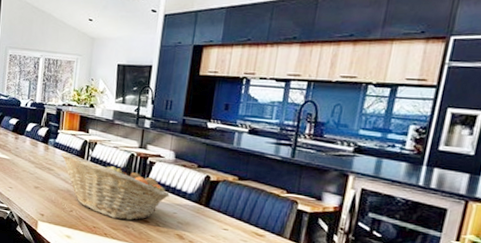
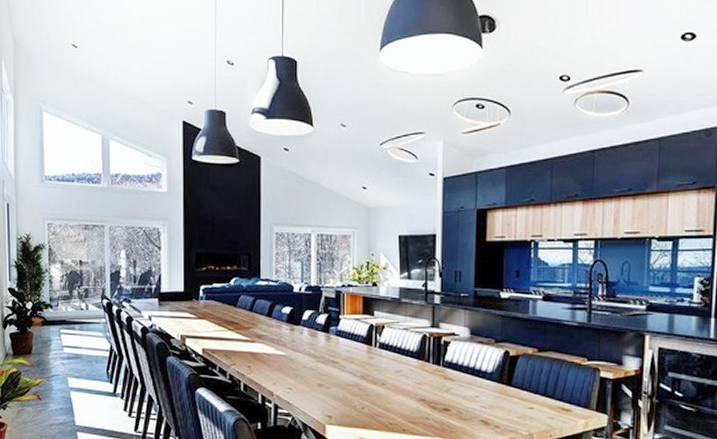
fruit basket: present [60,151,170,221] -> none [344,340,469,411]

